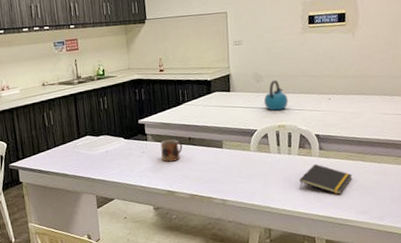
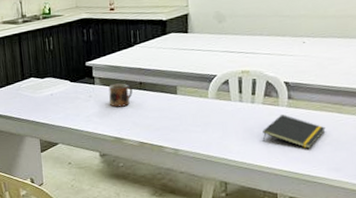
kettle: present [263,80,288,111] -> none [225,20,254,55]

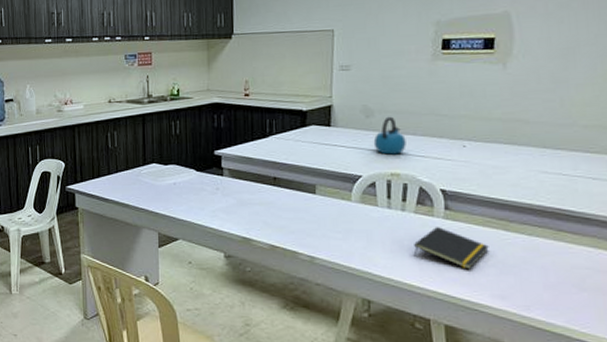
mug: present [108,83,133,108] -> none [238,176,265,204]
kettle: none [225,20,254,55] -> present [373,116,406,155]

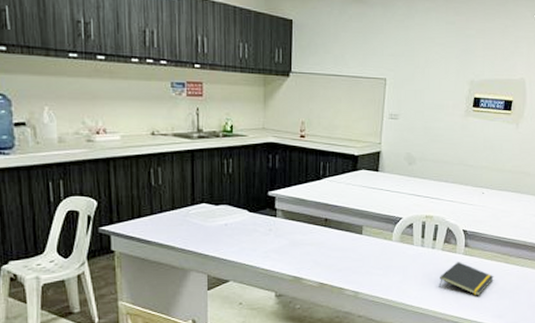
kettle: present [373,116,406,155] -> none [413,164,440,199]

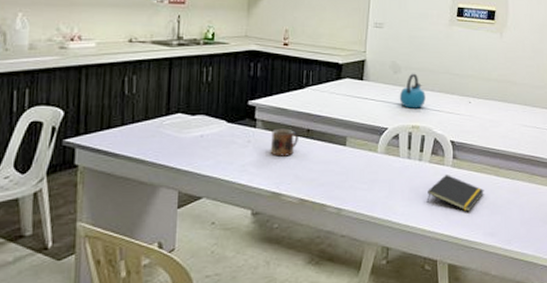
mug: none [290,218,317,244] -> present [270,128,298,157]
kettle: none [413,164,440,199] -> present [399,73,426,109]

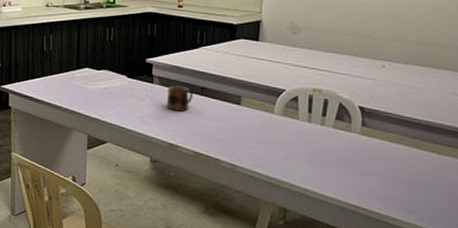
kettle: present [399,73,426,109] -> none [298,34,329,71]
notepad: present [426,175,484,212] -> none [329,142,401,184]

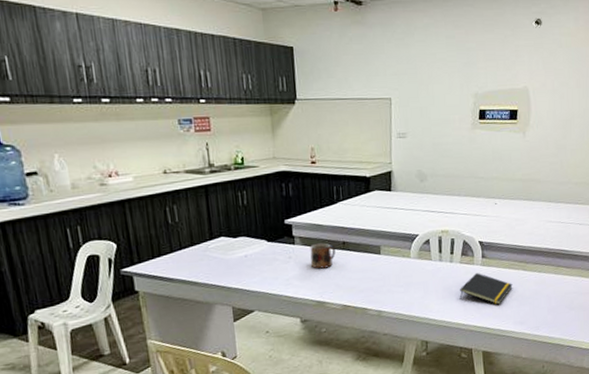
notepad: none [329,142,401,184] -> present [459,273,513,305]

